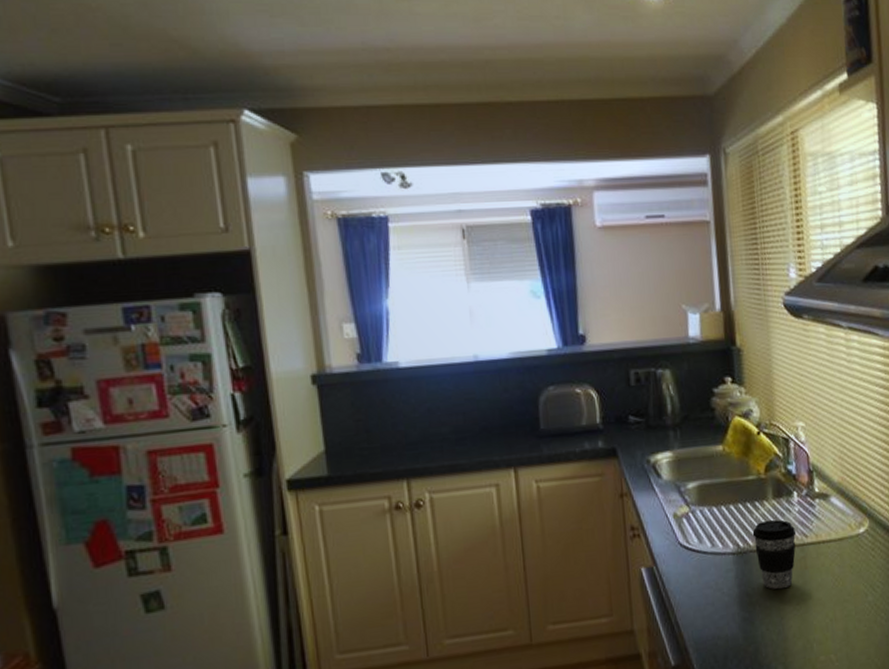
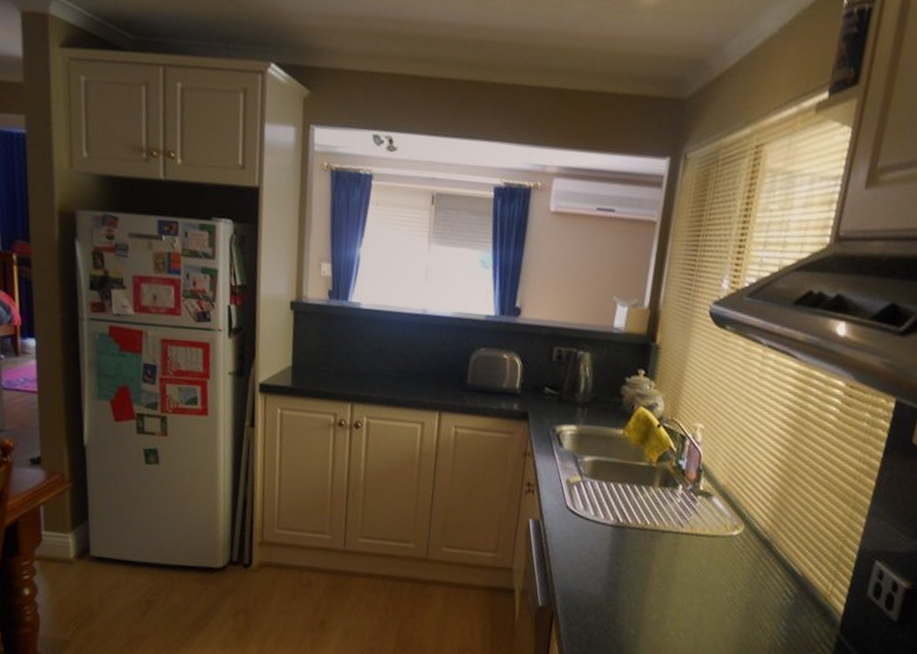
coffee cup: present [752,519,797,589] -> none [632,504,674,567]

